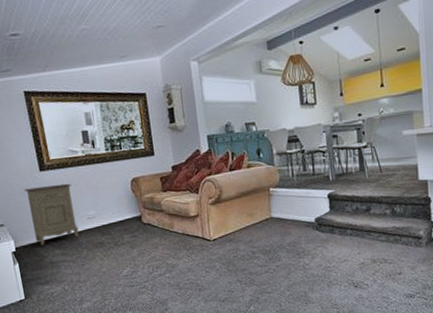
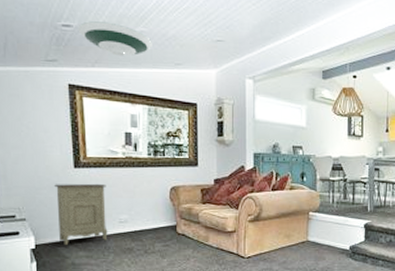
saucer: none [24,25,97,58] -> present [78,21,154,56]

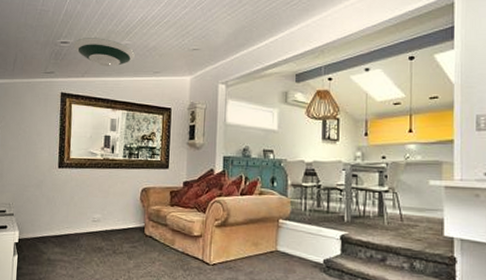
nightstand: present [54,183,108,245] -> none [39,182,84,241]

